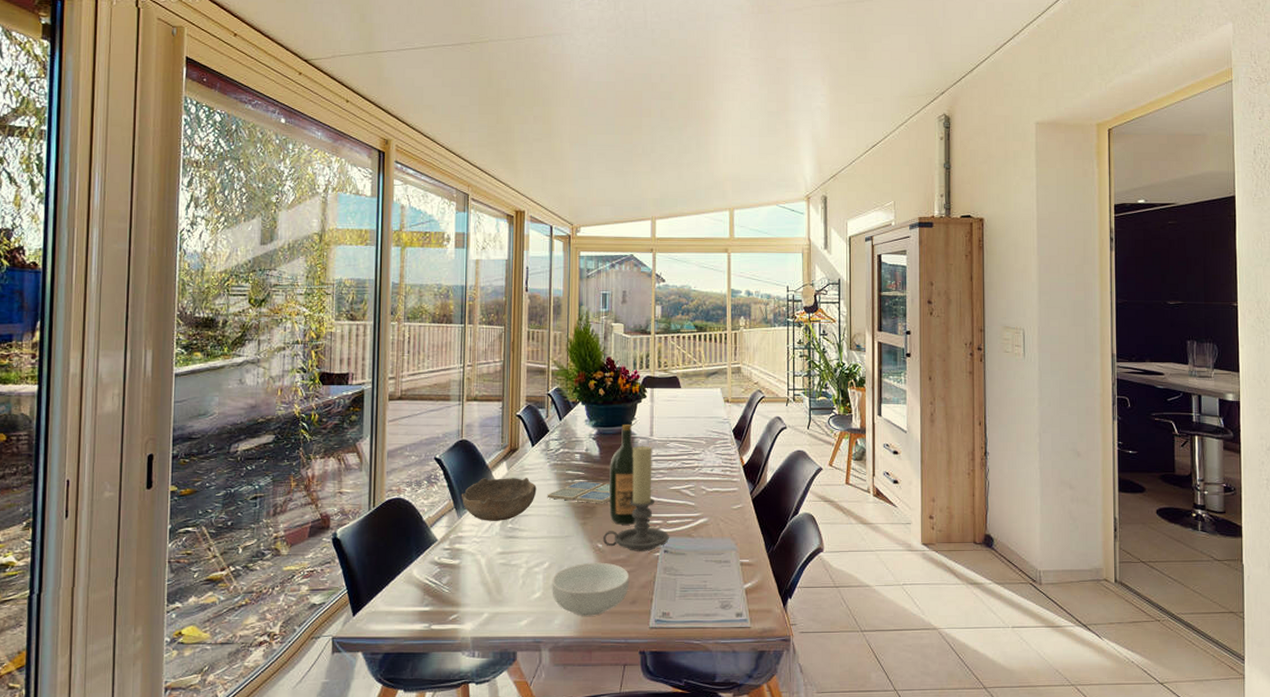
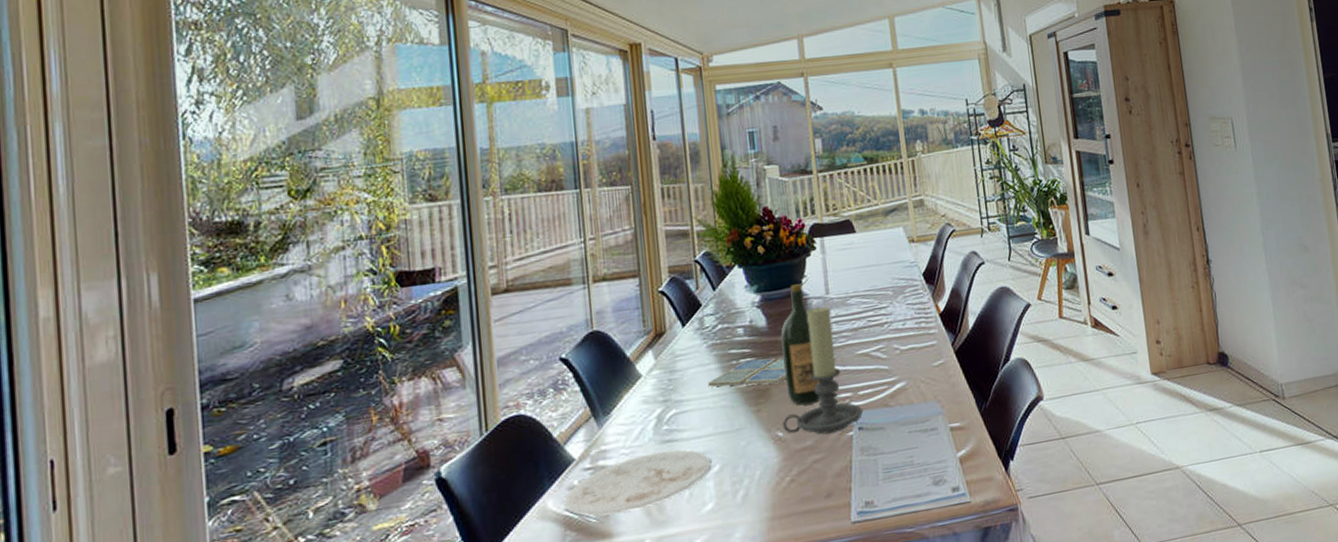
plate: none [425,544,543,588] -> present [563,450,712,516]
bowl: present [461,478,537,521] -> none [598,366,695,427]
cereal bowl: present [552,562,630,616] -> none [725,453,822,523]

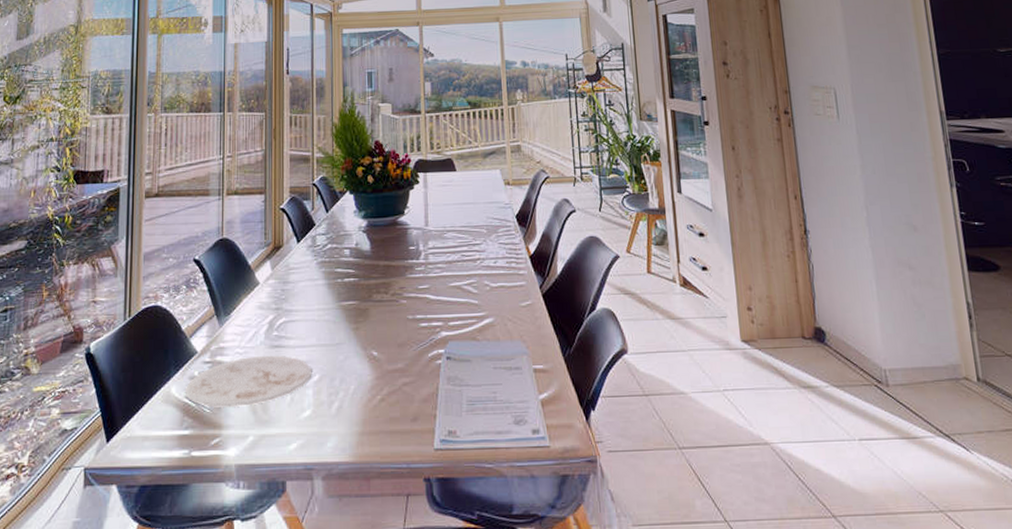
drink coaster: present [708,358,787,387] -> none [315,280,385,306]
wine bottle: present [780,284,821,406] -> none [382,214,414,329]
candle holder: present [783,306,863,435] -> none [378,237,451,359]

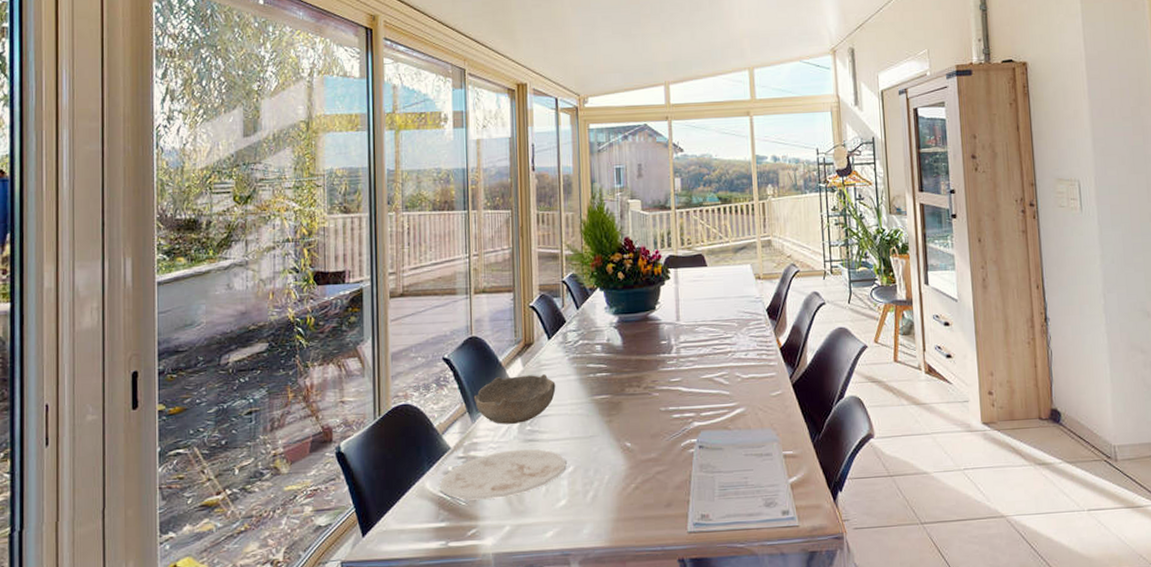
bowl: none [222,278,304,329] -> present [473,374,556,424]

